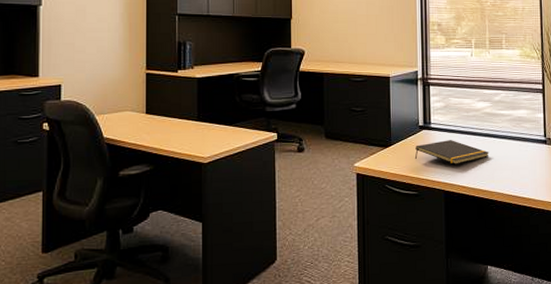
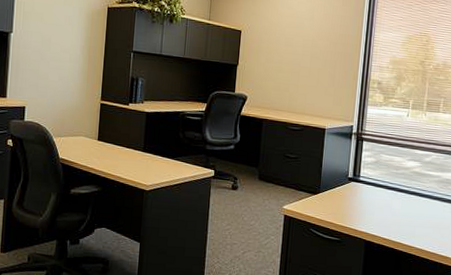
notepad: present [414,140,489,164] -> none [340,193,414,217]

